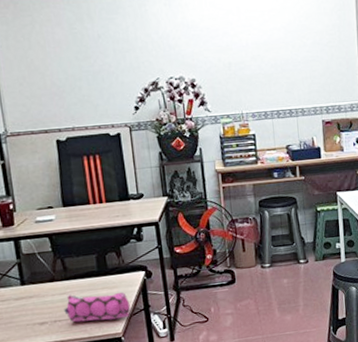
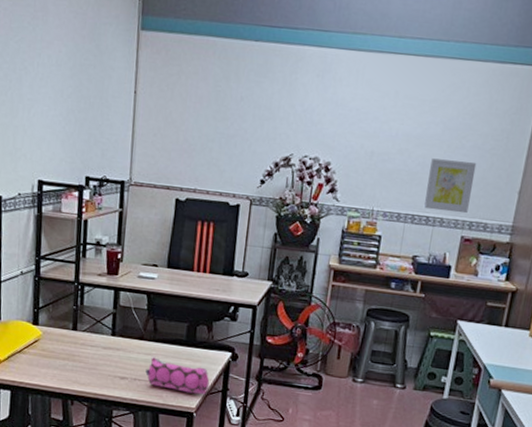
wall art: none [282,57,322,103] -> present [423,158,477,214]

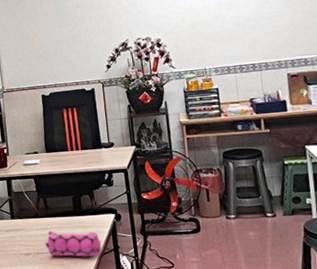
wall art: present [423,158,477,214] -> none [244,12,287,58]

